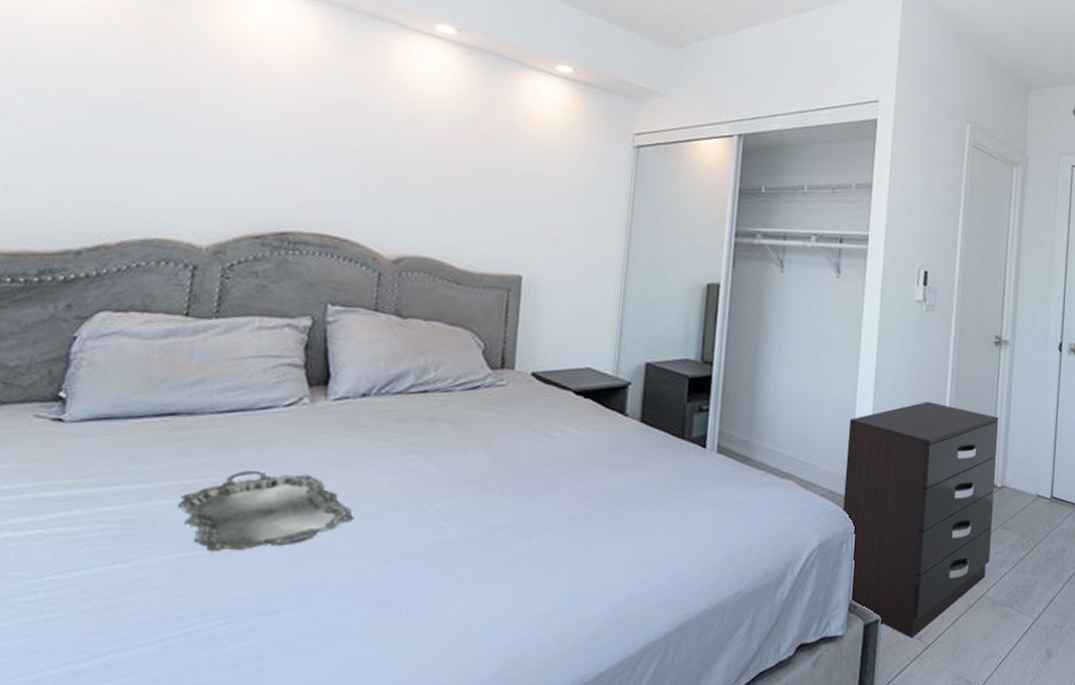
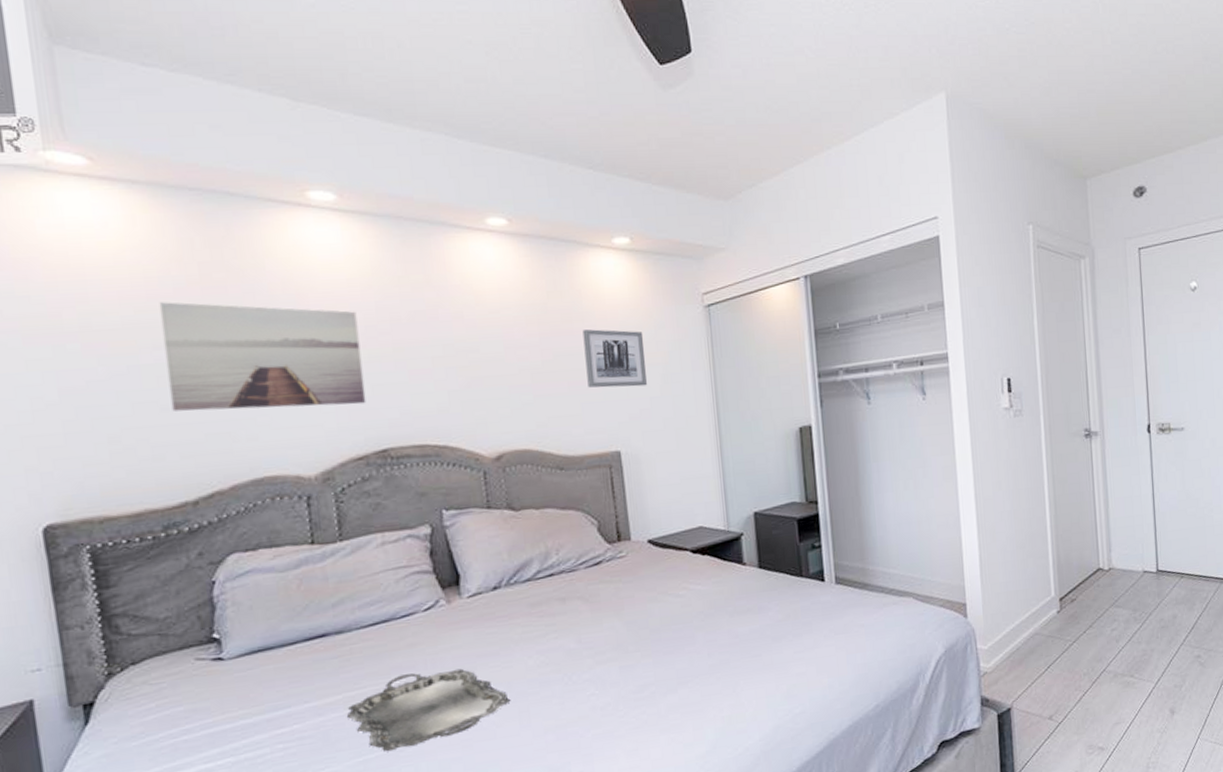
wall art: none [79,48,288,183] -> present [159,302,366,412]
wall art: none [502,149,568,215] -> present [582,329,647,388]
dresser: present [843,401,999,638] -> none [956,502,1107,719]

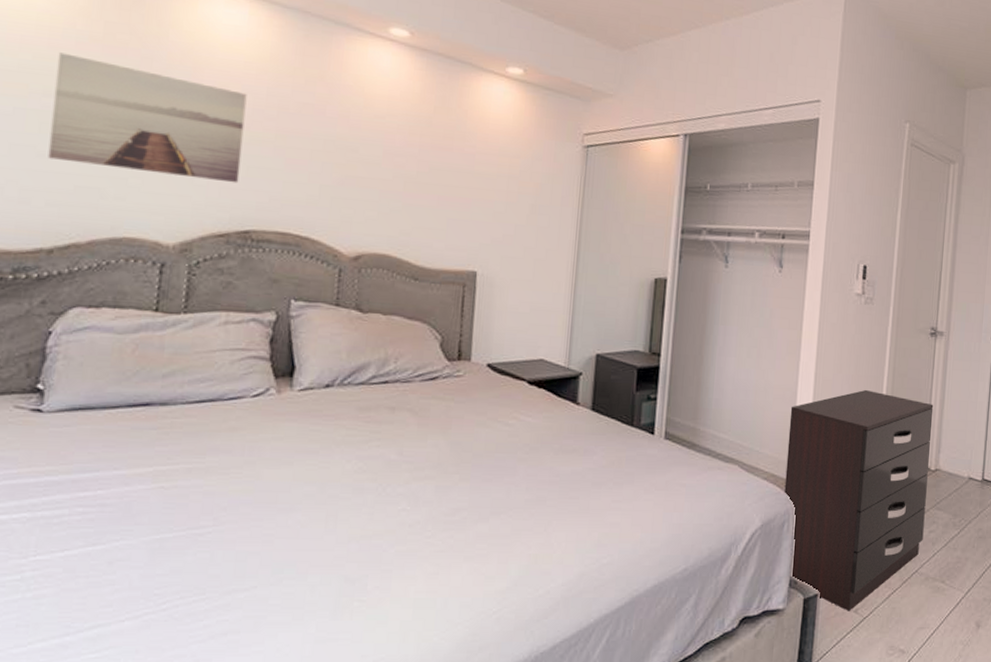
serving tray: present [346,668,511,752] -> none [152,457,321,534]
wall art: present [582,329,647,388] -> none [457,149,520,213]
dresser: none [956,502,1107,719] -> present [784,389,934,611]

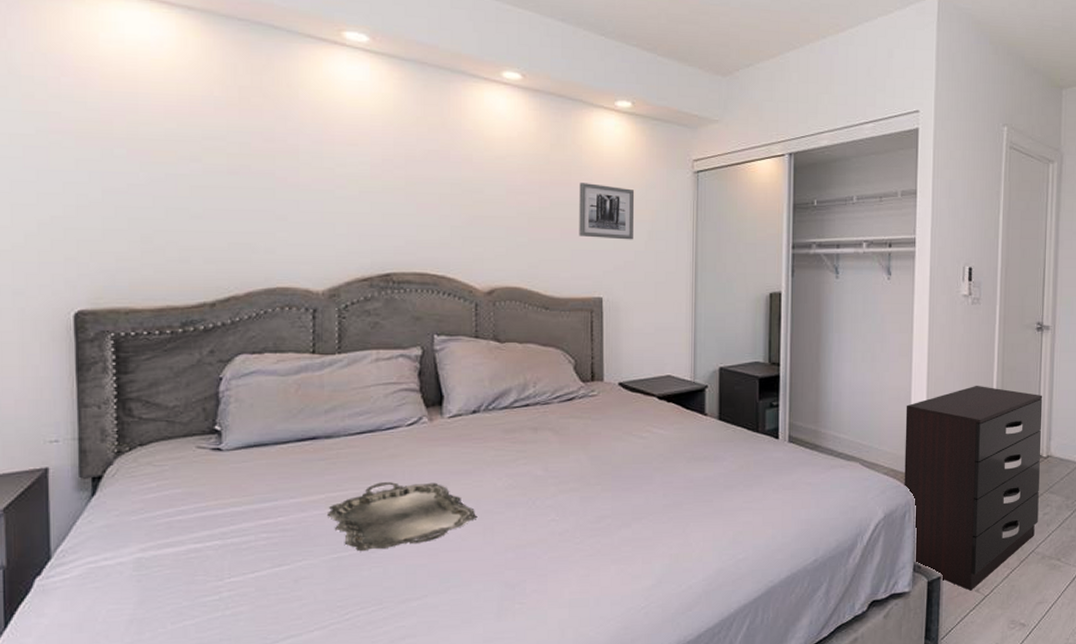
wall art: present [48,52,247,183] -> none [200,119,376,230]
serving tray: none [152,457,321,534] -> present [326,482,478,552]
wall art: none [457,149,520,213] -> present [579,183,635,240]

